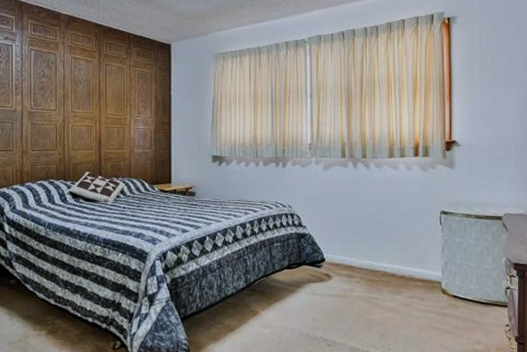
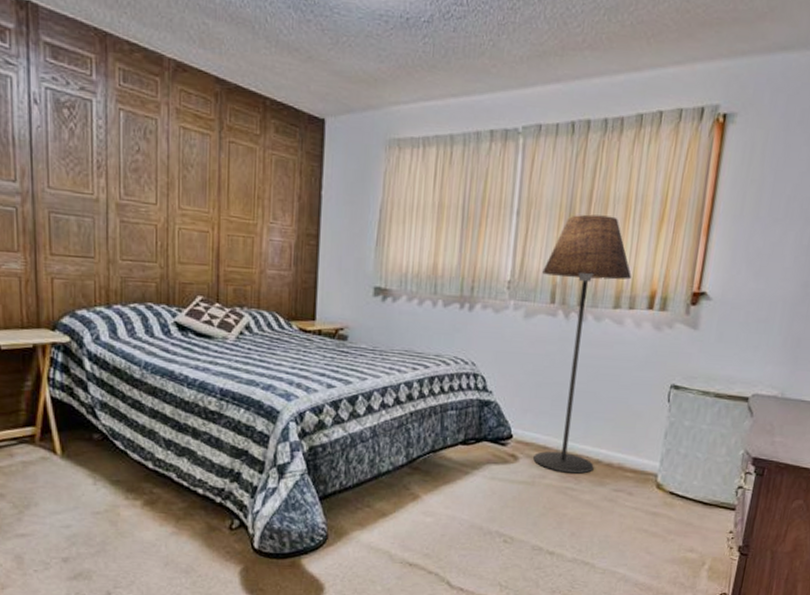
floor lamp: none [333,93,399,286] -> present [533,214,631,474]

